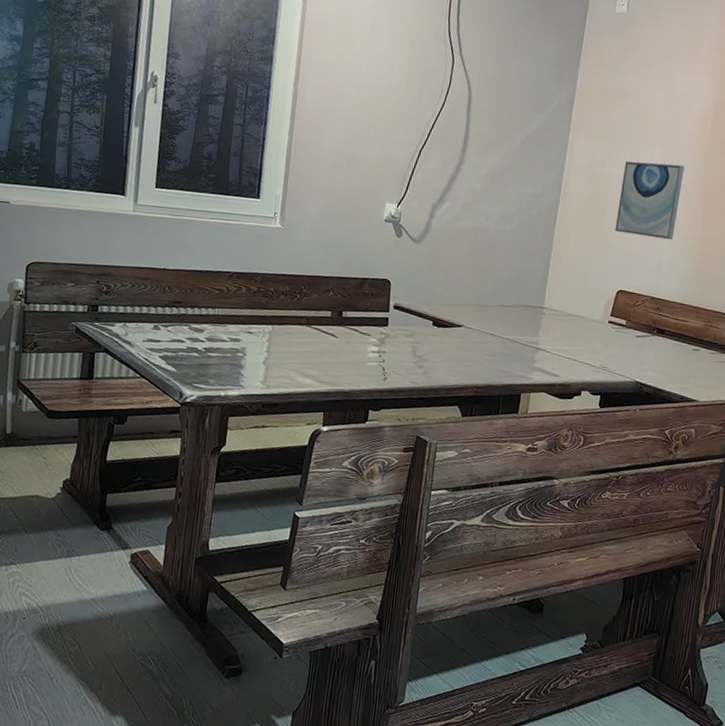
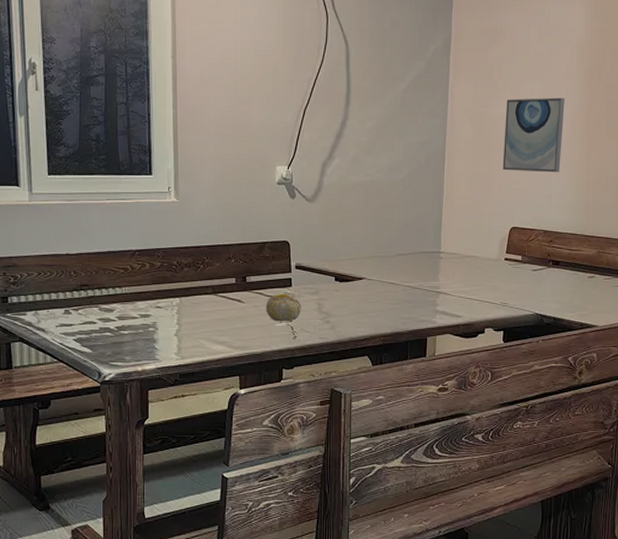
fruit: none [358,332,396,362] -> present [265,293,302,322]

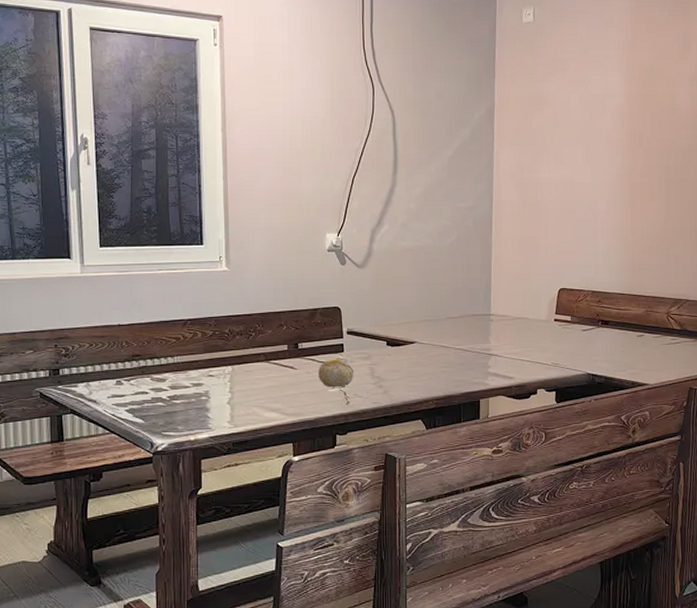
wall art: present [502,97,565,173] -> none [549,161,608,234]

